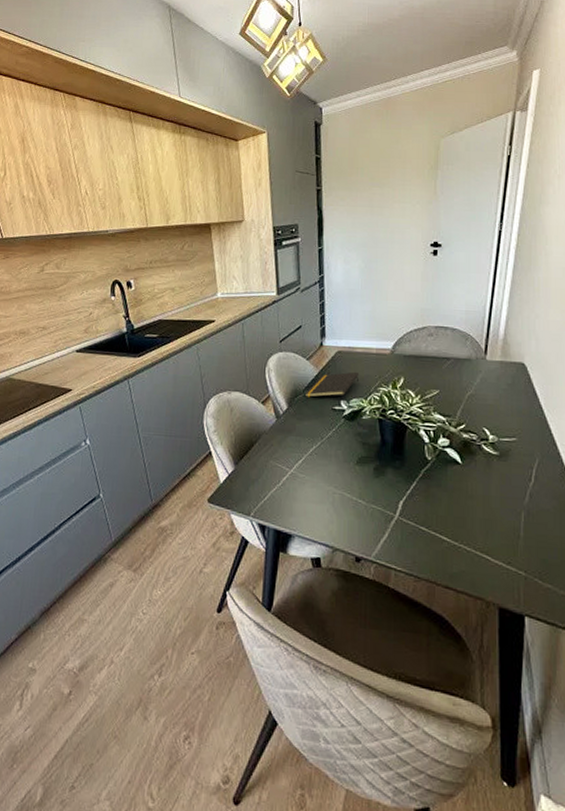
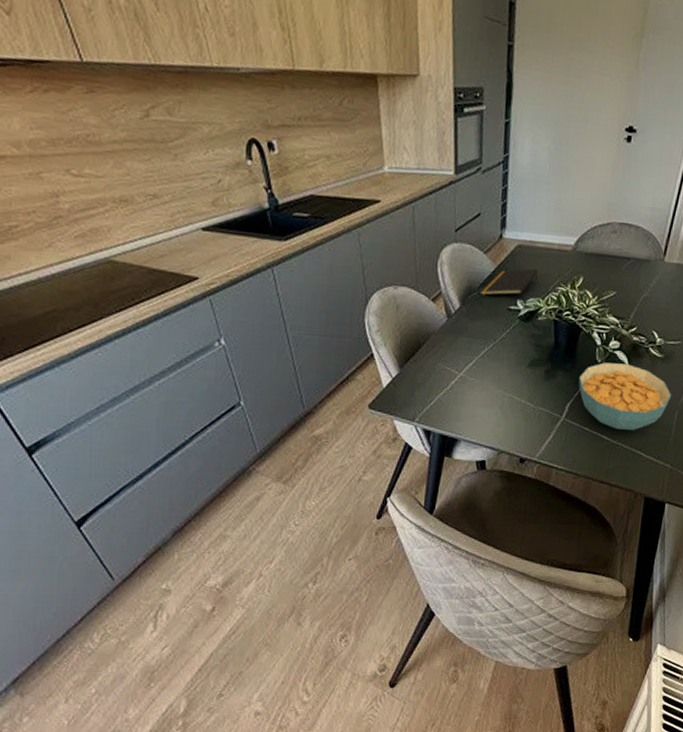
cereal bowl: none [409,460,515,531] -> present [578,362,672,430]

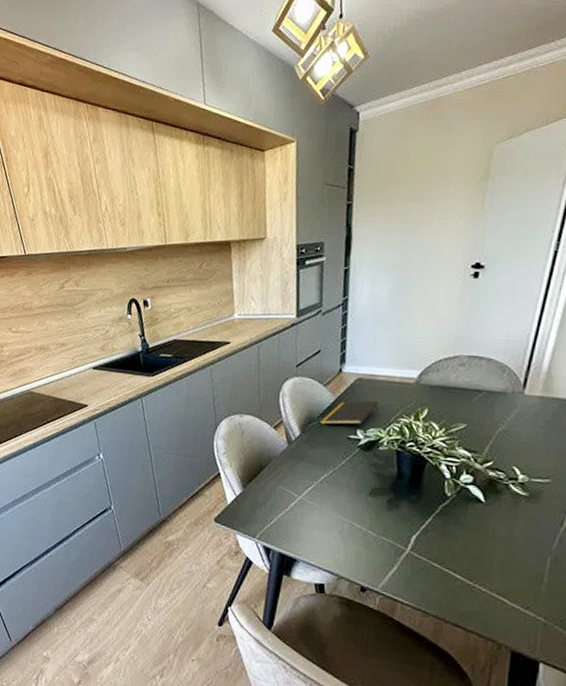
cereal bowl: present [578,362,672,430] -> none [425,496,542,573]

